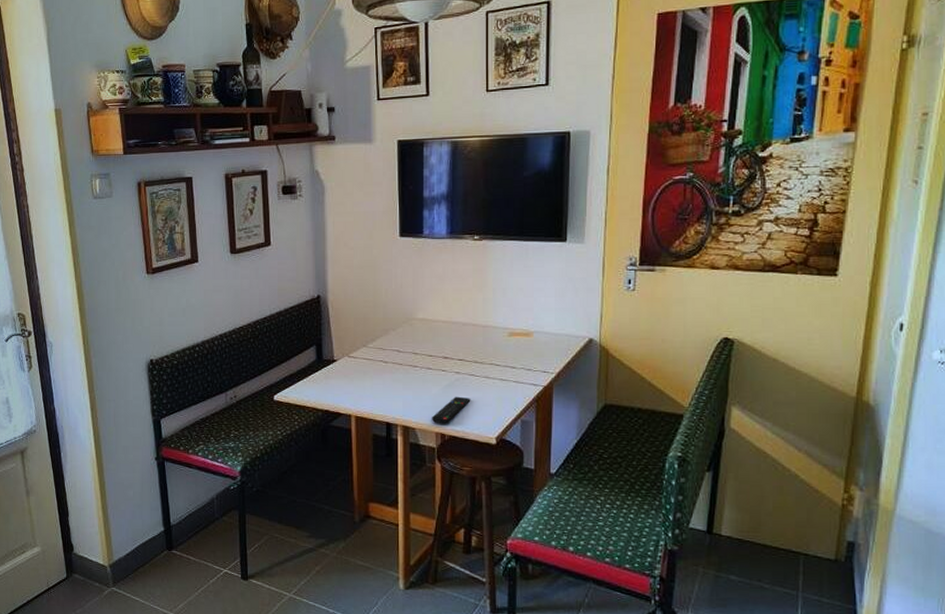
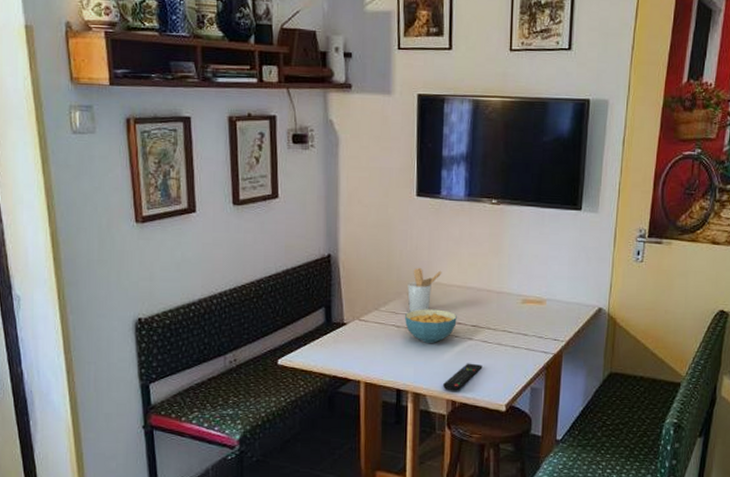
cereal bowl: none [391,344,443,377] -> present [404,309,457,343]
utensil holder: none [394,304,427,348] -> present [407,267,442,312]

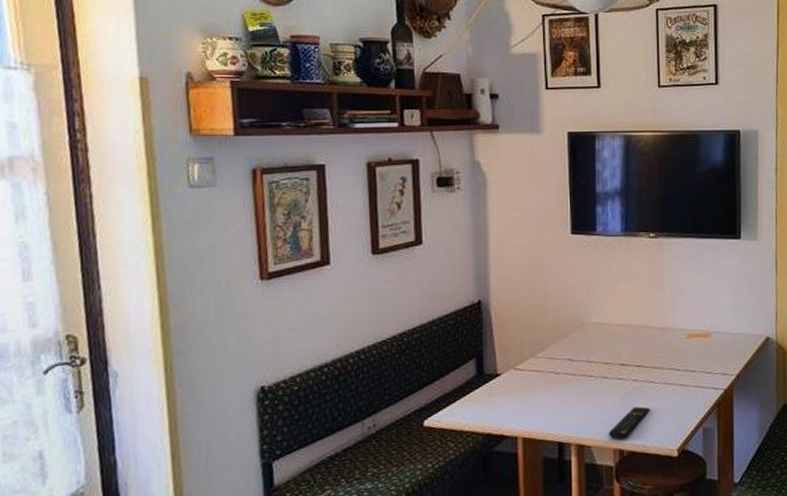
cereal bowl: present [404,309,457,343] -> none [563,351,620,389]
utensil holder: present [407,267,442,312] -> none [566,307,602,356]

